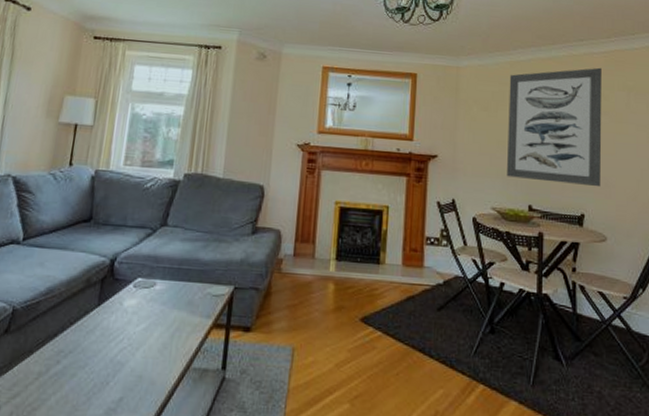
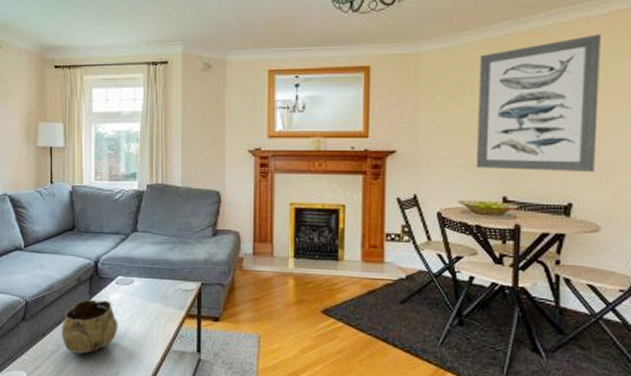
decorative bowl: none [54,305,131,376] -> present [61,299,118,354]

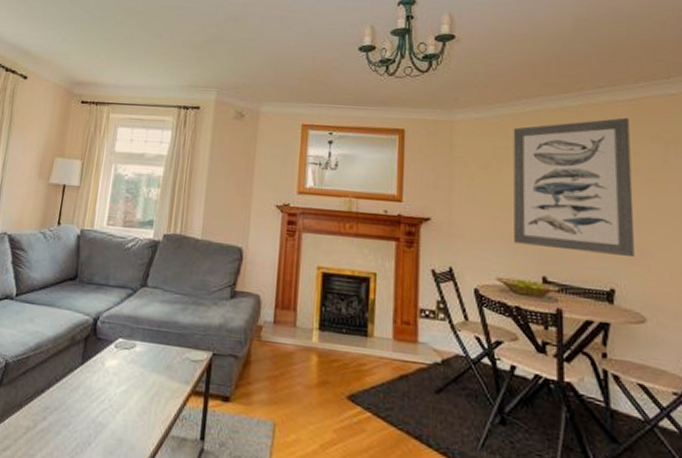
decorative bowl: present [61,299,118,354] -> none [41,364,112,434]

